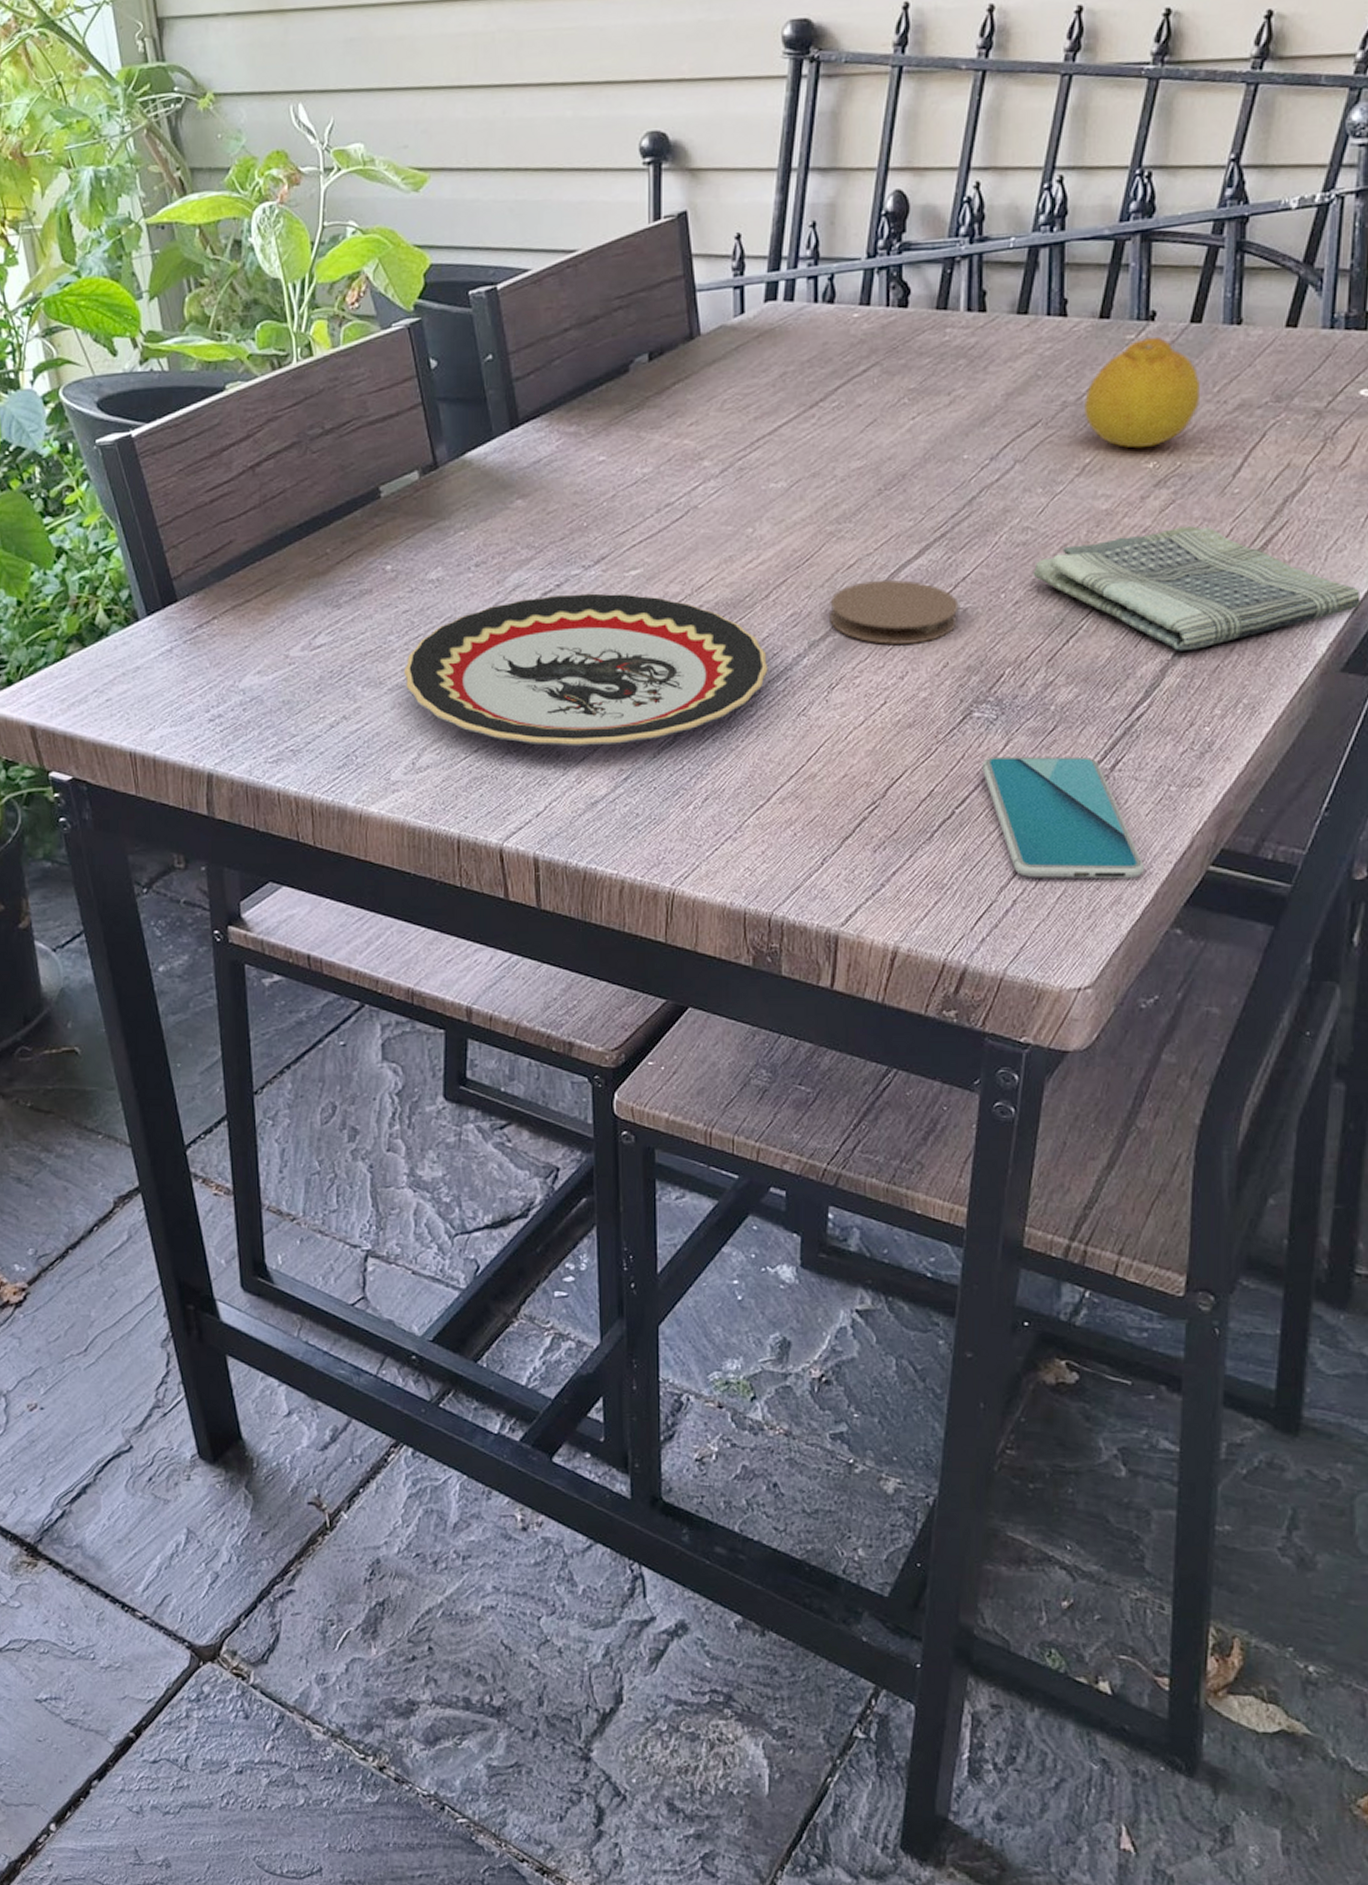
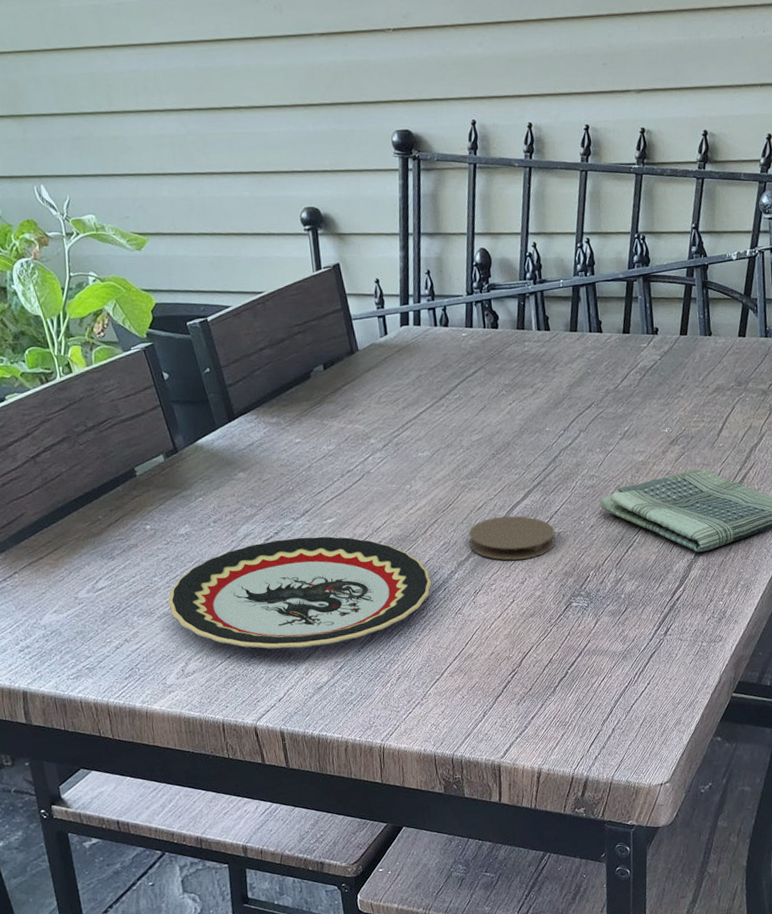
smartphone: present [981,756,1144,879] -> none [581,627,693,713]
fruit: present [1084,338,1200,449] -> none [620,345,692,419]

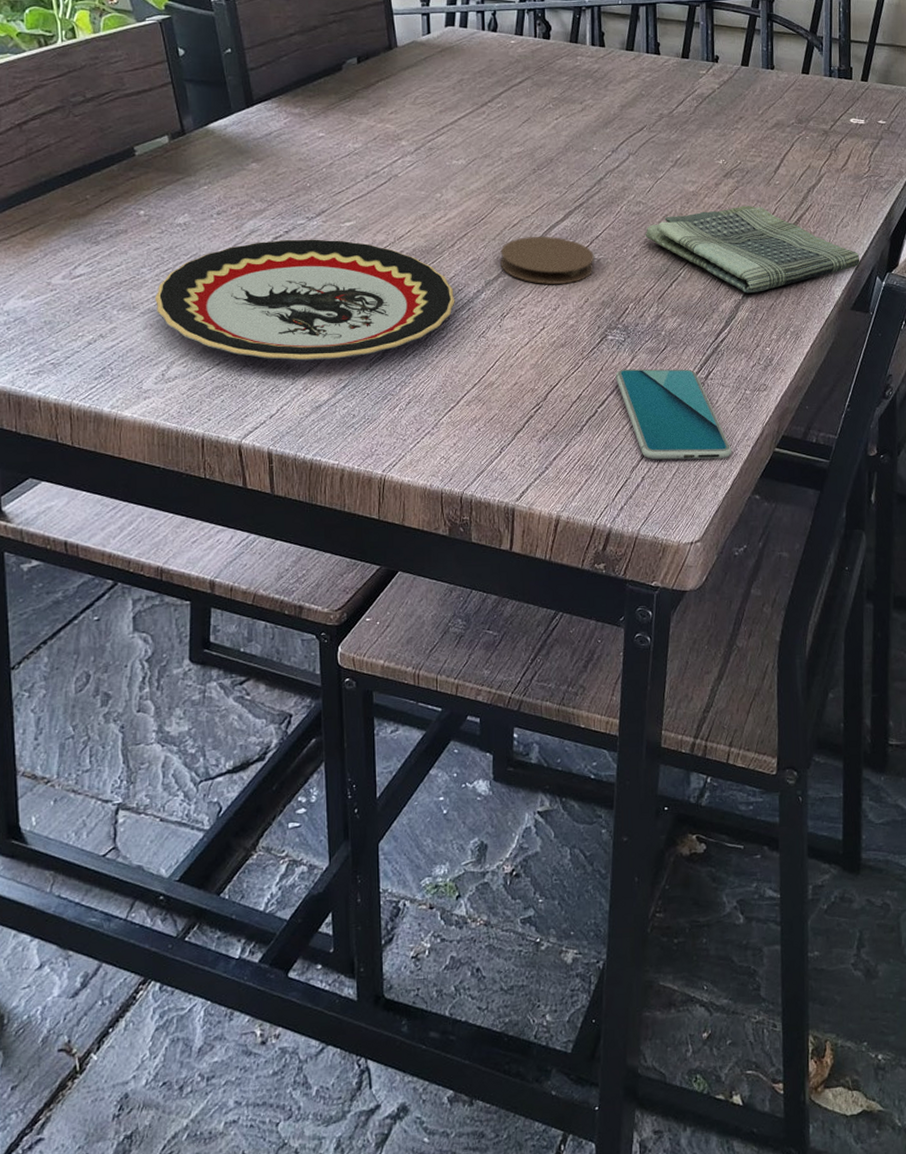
smartphone: none [581,627,693,713] -> present [615,369,732,460]

